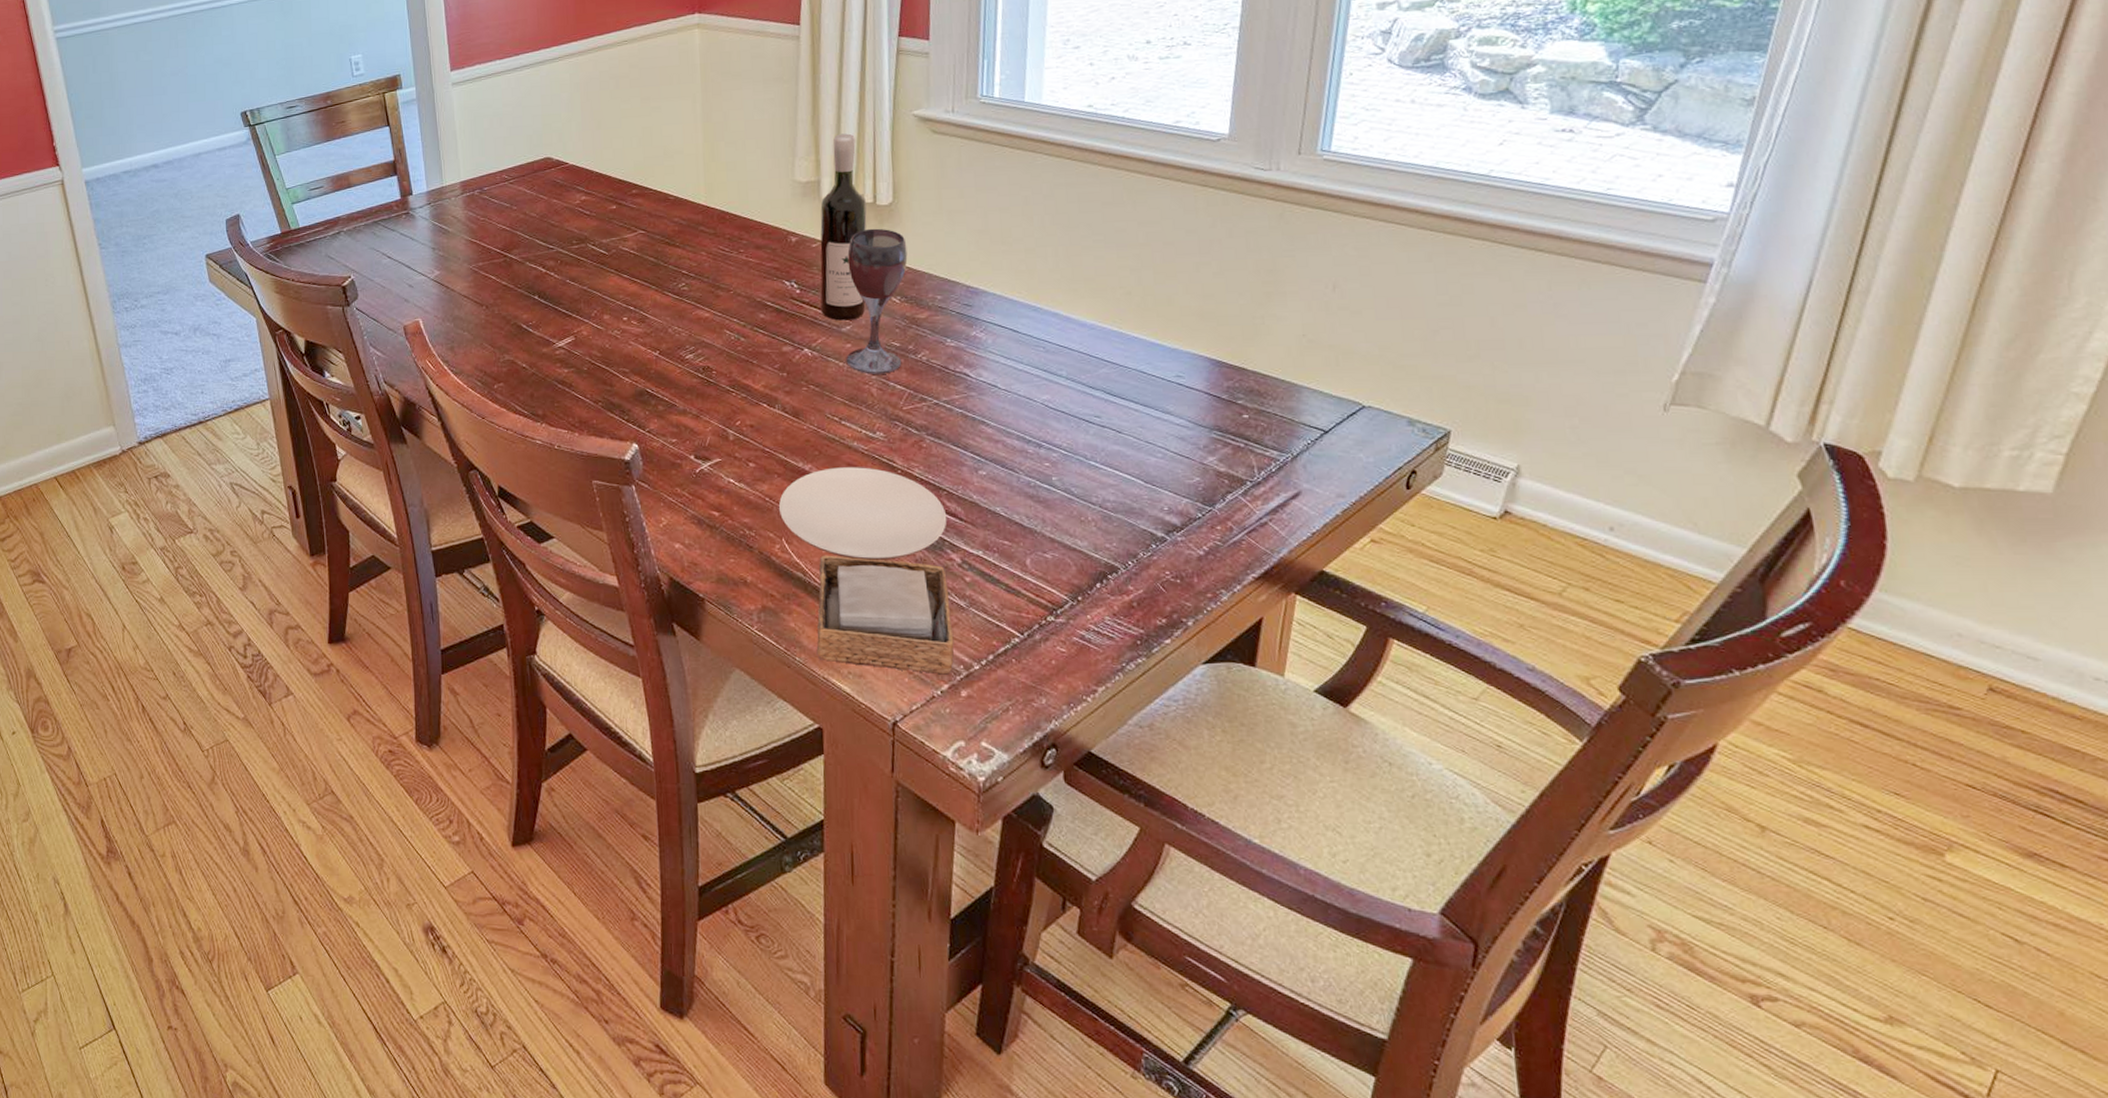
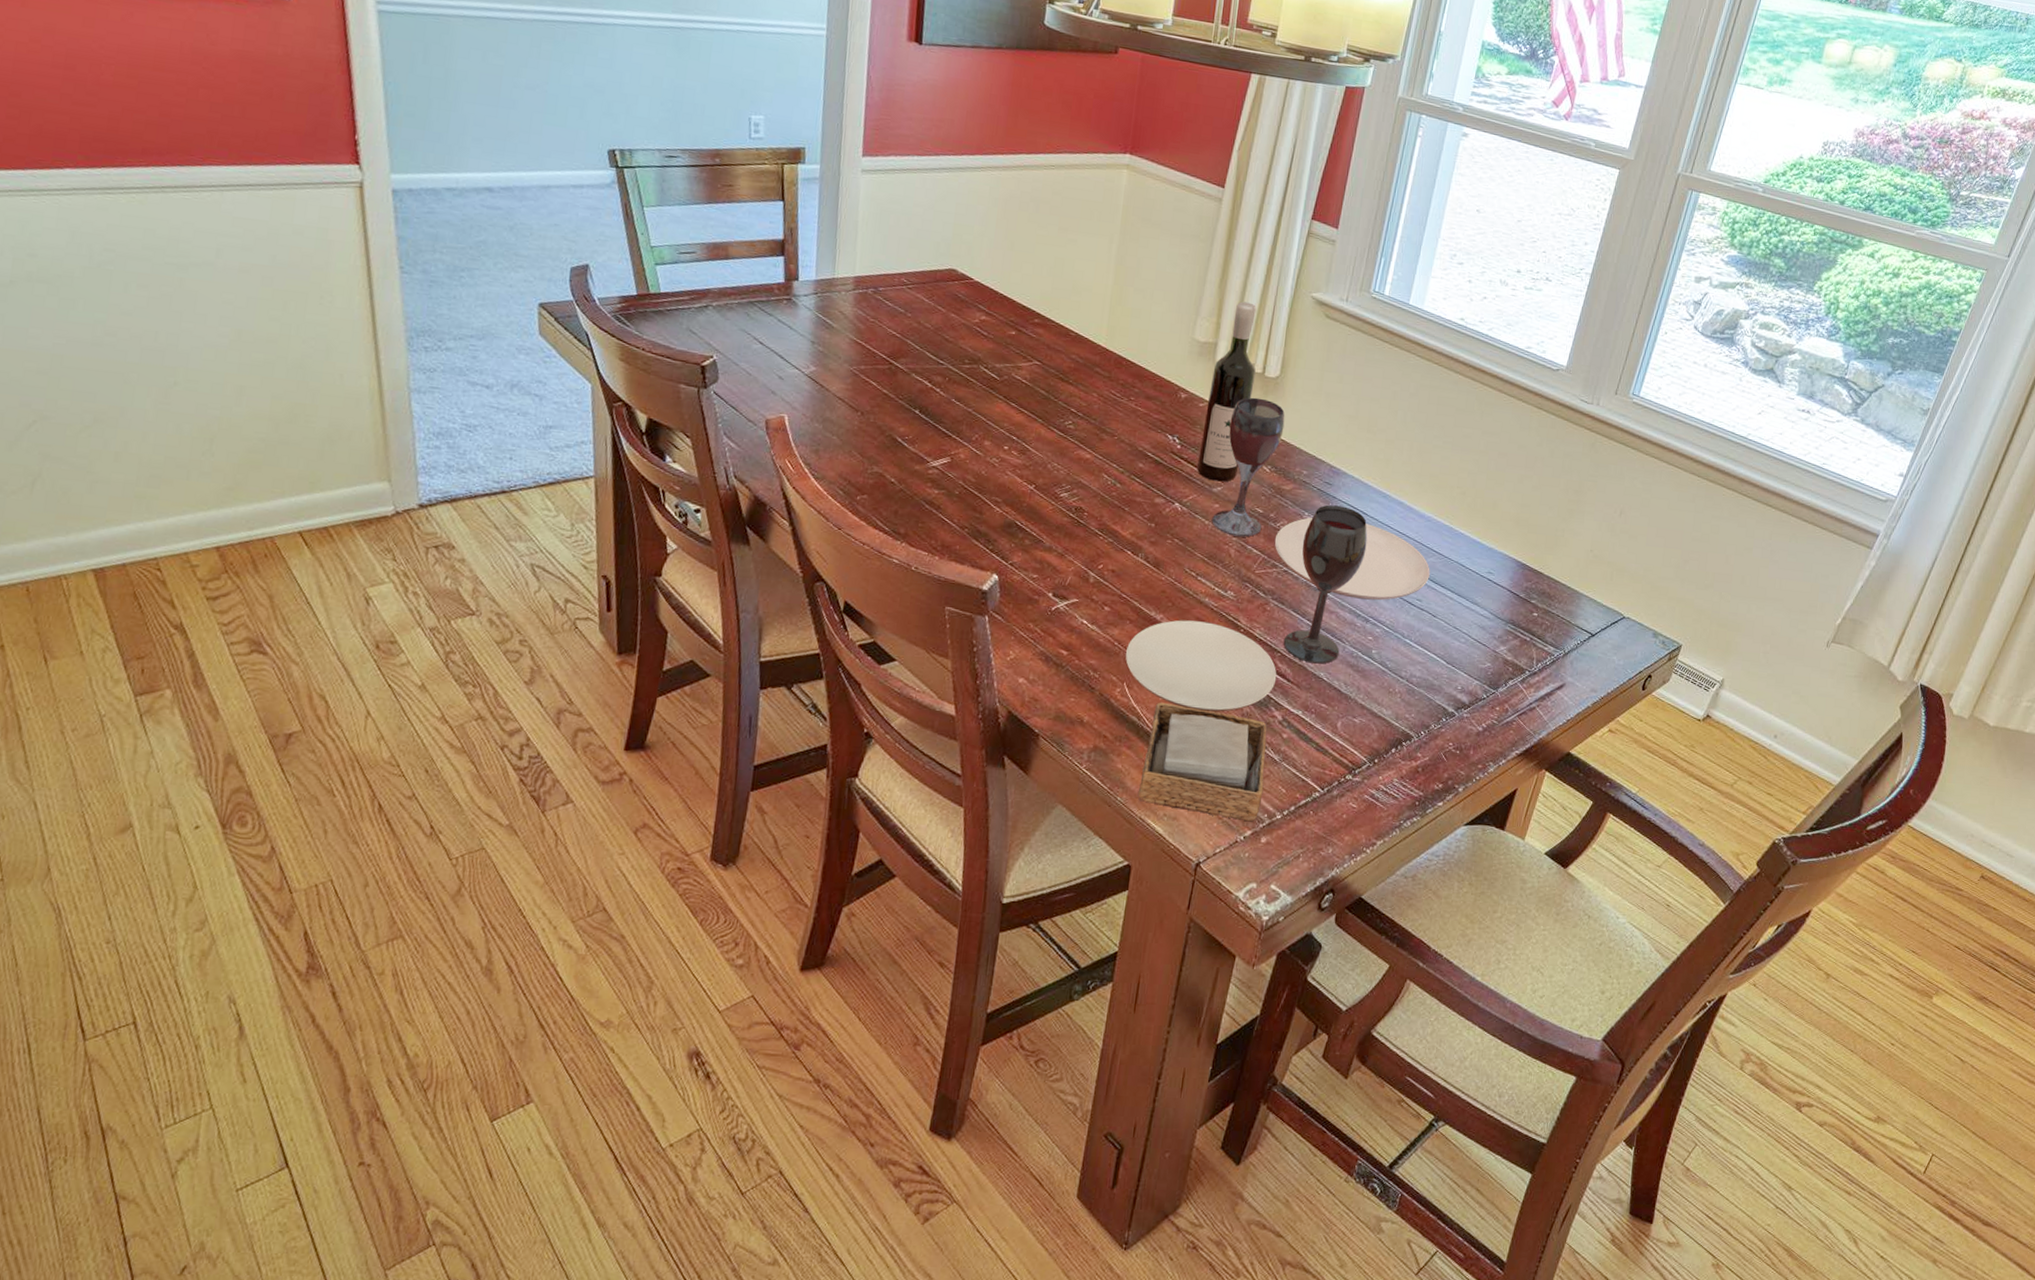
plate: none [918,341,1105,424] -> present [1274,517,1430,601]
wine glass: none [947,327,1025,498] -> present [1283,505,1368,664]

